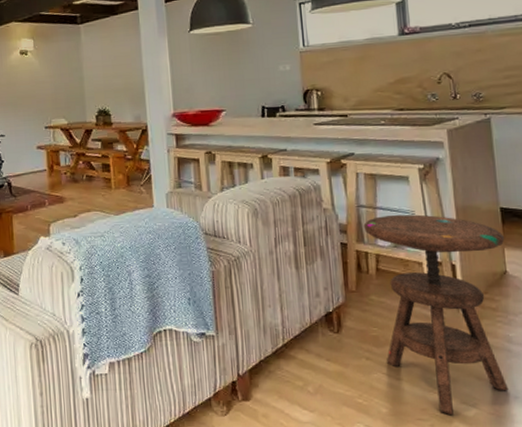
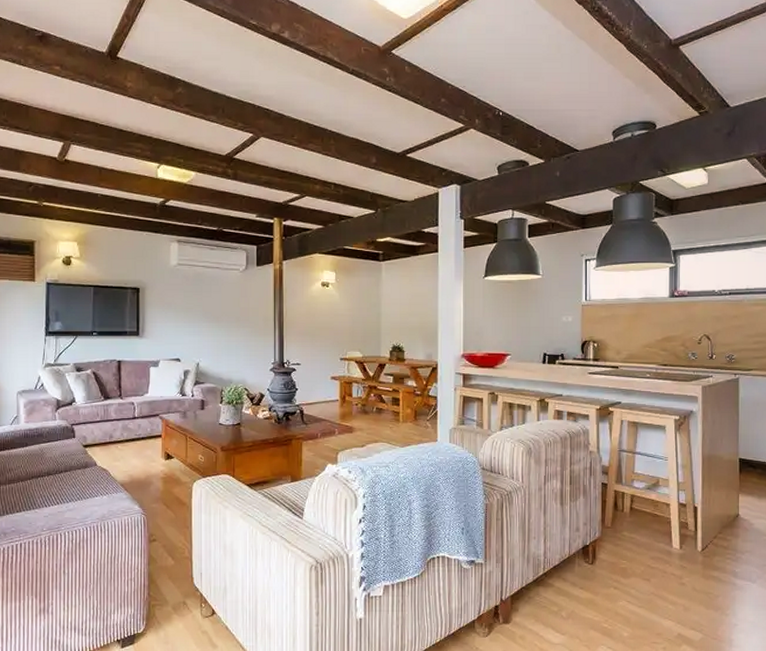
side table: present [363,214,509,416] -> none [623,459,740,640]

